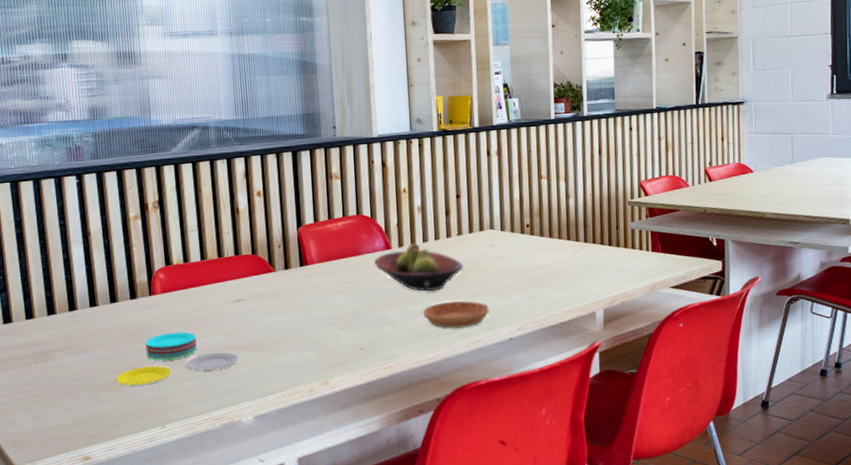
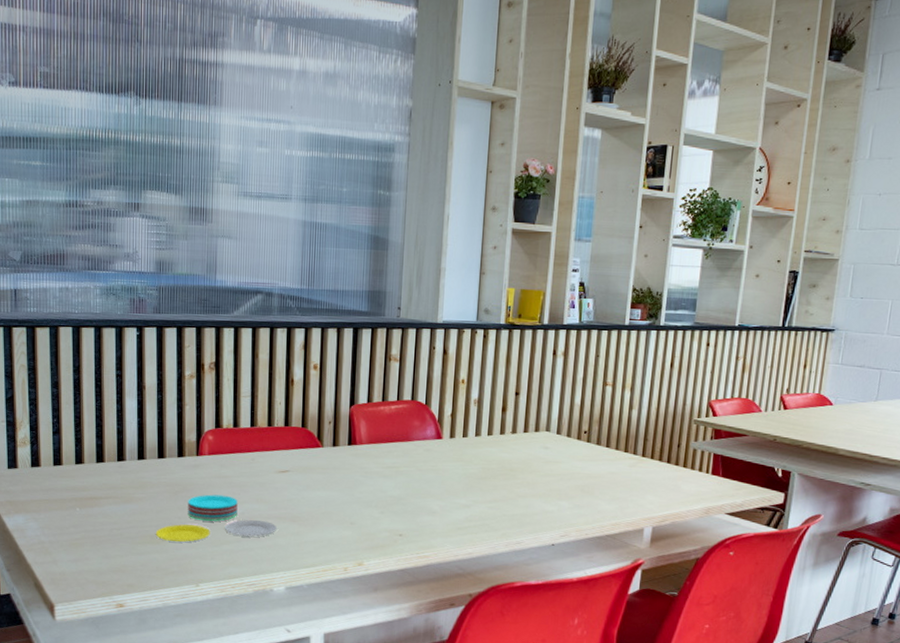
fruit bowl: present [373,242,464,292] -> none [422,435,514,487]
saucer: present [423,301,489,329] -> none [466,499,534,527]

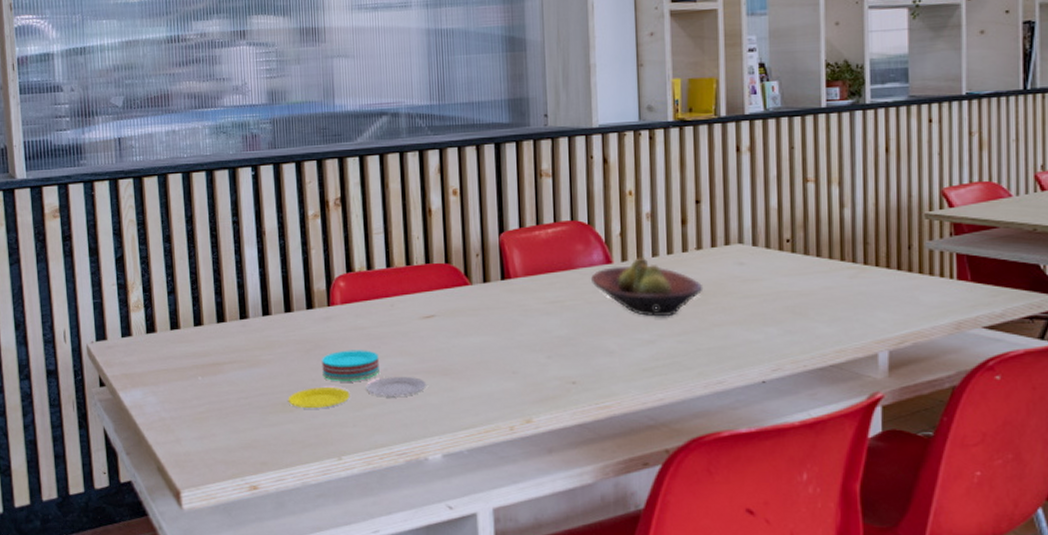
fruit bowl: none [422,435,514,487] -> present [590,256,704,317]

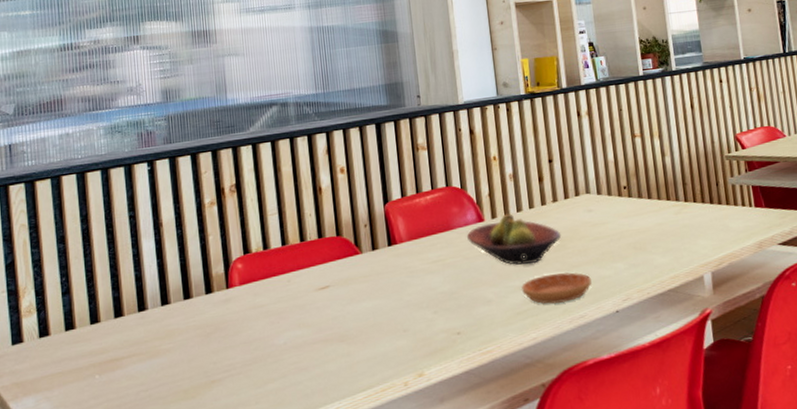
plate: present [288,350,426,408] -> none [189,326,325,393]
saucer: none [651,331,735,365] -> present [521,272,592,304]

